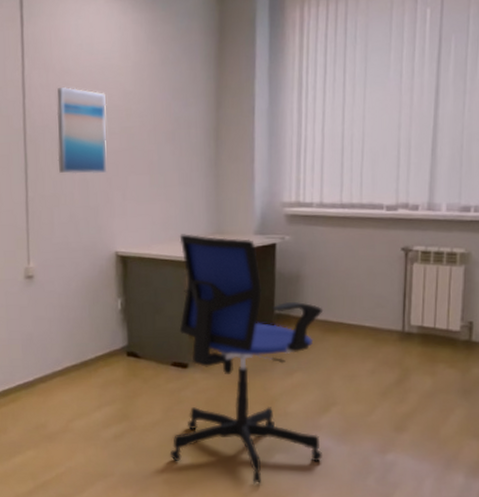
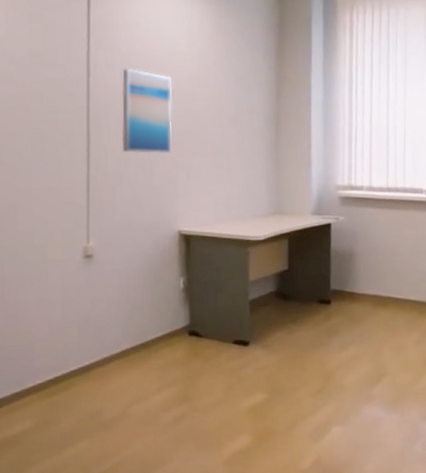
office chair: present [169,234,324,485] -> none [230,213,375,459]

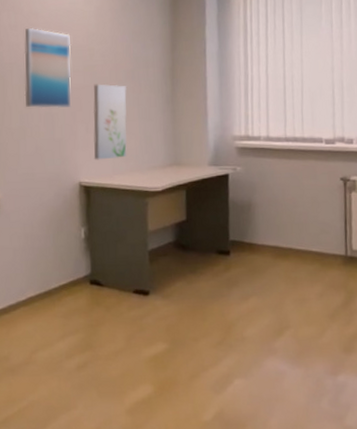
wall art: none [194,129,230,208] -> present [93,84,128,160]

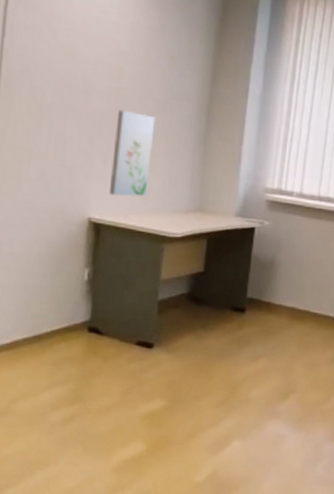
wall art: present [24,28,72,109] -> none [34,32,98,133]

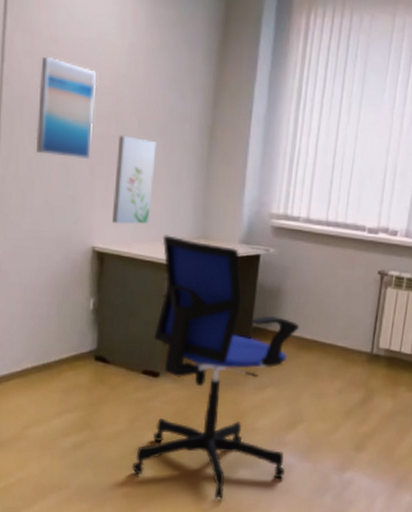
wall art: none [34,32,98,133] -> present [36,57,97,160]
office chair: none [123,207,293,473] -> present [131,235,300,500]

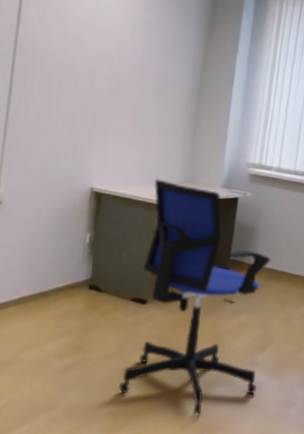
wall art: present [36,57,97,160] -> none [44,24,102,113]
wall art: present [111,135,157,224] -> none [109,93,152,169]

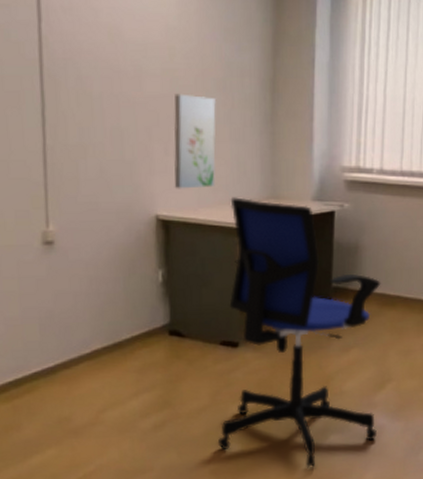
wall art: none [109,93,152,169] -> present [174,93,216,189]

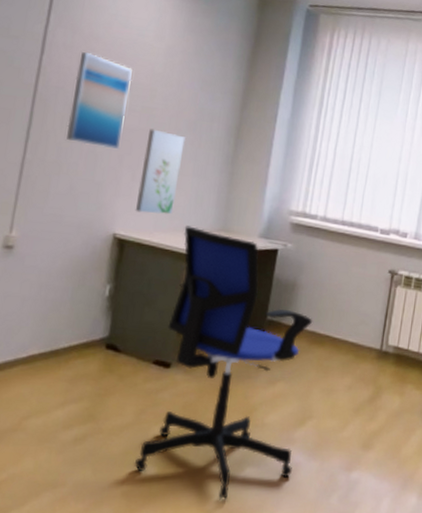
wall art: none [82,13,146,123] -> present [67,52,132,150]

